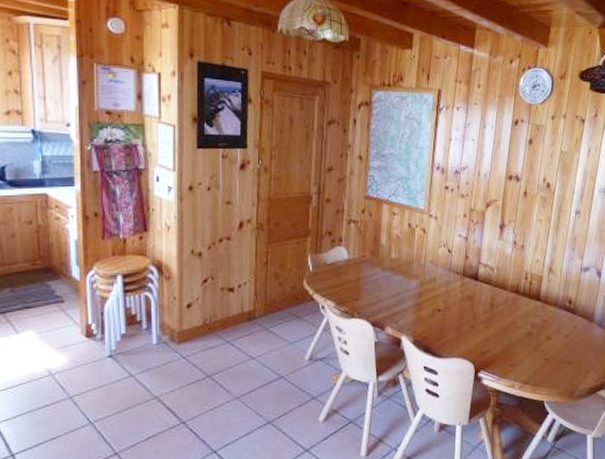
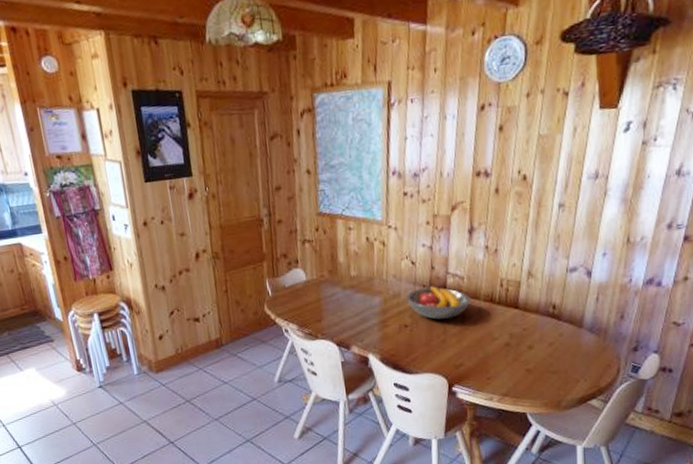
fruit bowl: none [441,273,499,306] -> present [405,285,471,320]

